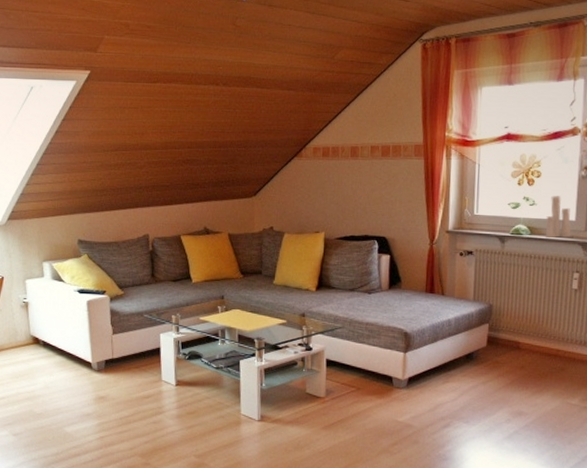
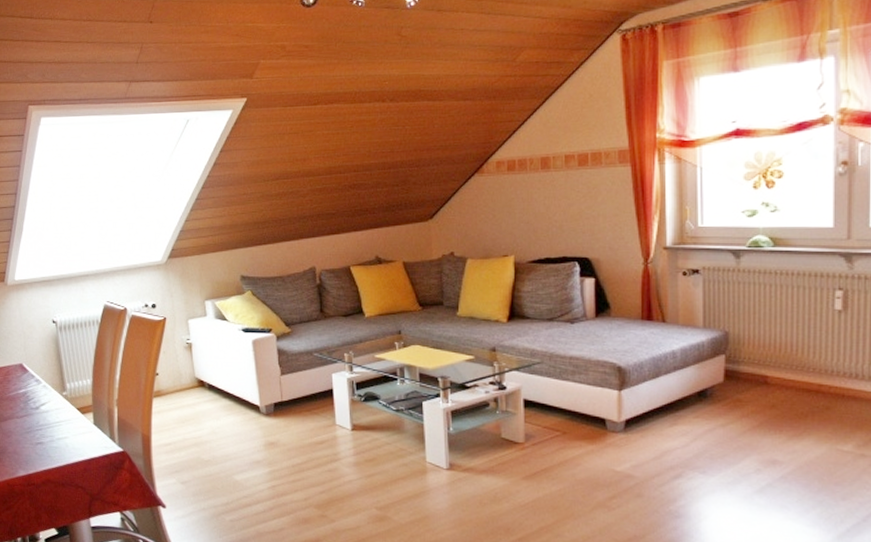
candle: present [545,192,571,239] -> none [793,194,829,250]

